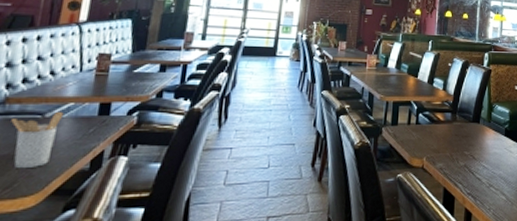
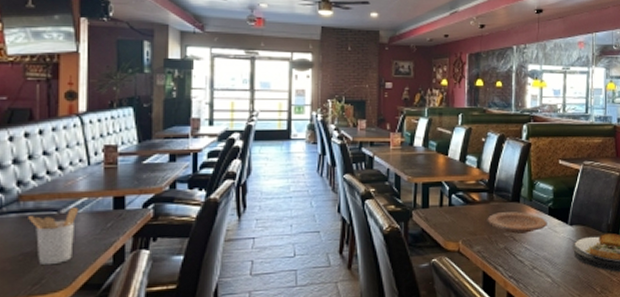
plate: none [450,132,504,153] -> present [487,212,547,234]

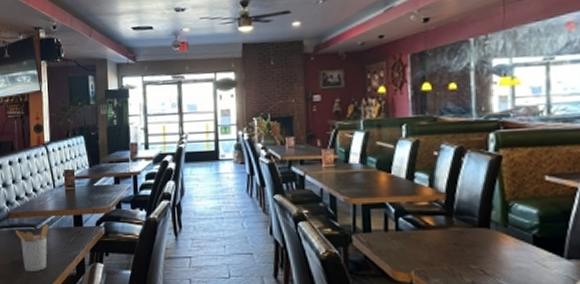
plate: present [487,212,547,234] -> none [446,240,532,266]

